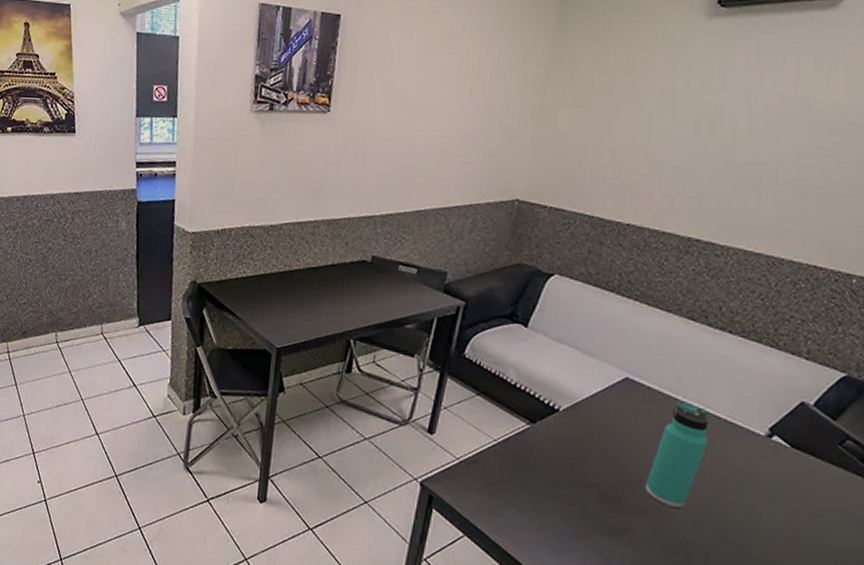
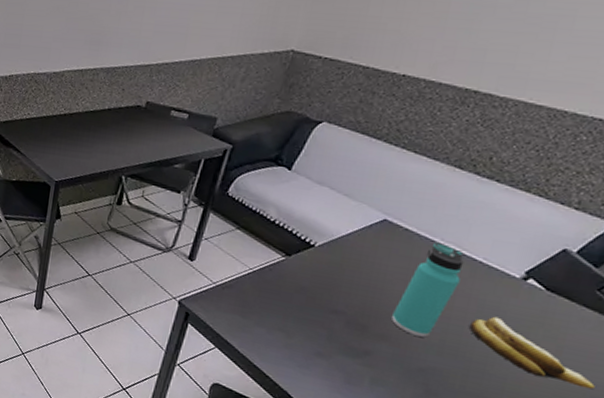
banana: none [724,479,852,555] -> present [470,316,595,390]

